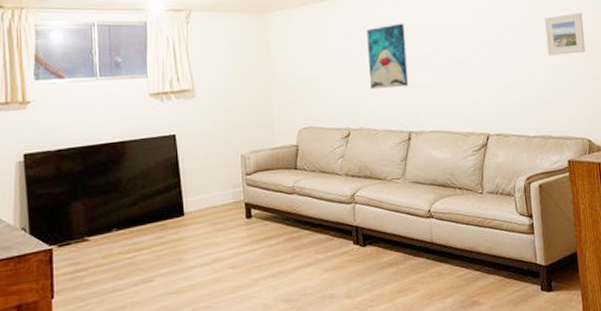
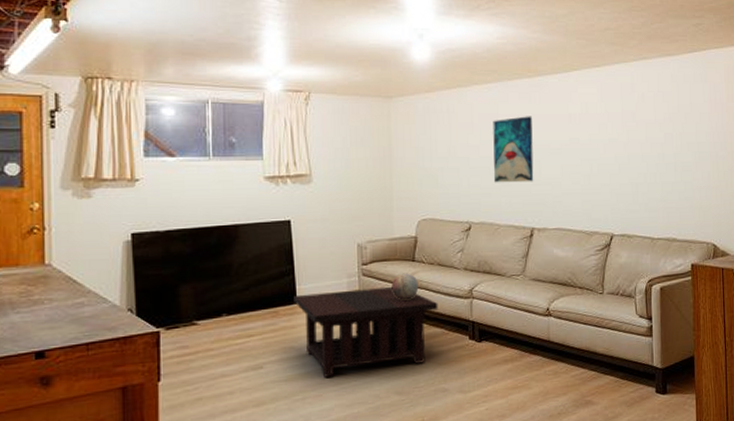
coffee table: none [181,195,322,288] -> present [294,286,438,377]
decorative orb: none [275,181,302,208] -> present [391,273,419,300]
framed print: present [544,12,586,56] -> none [677,113,717,157]

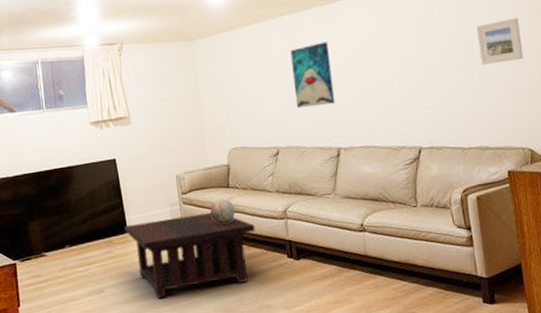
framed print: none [677,113,717,157] -> present [476,17,523,65]

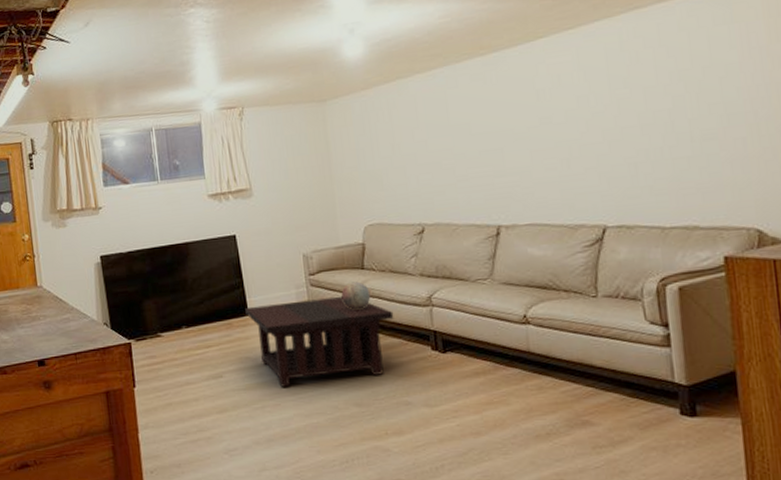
wall art: present [290,41,336,109] -> none [441,99,497,179]
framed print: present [476,17,523,65] -> none [690,61,756,124]

